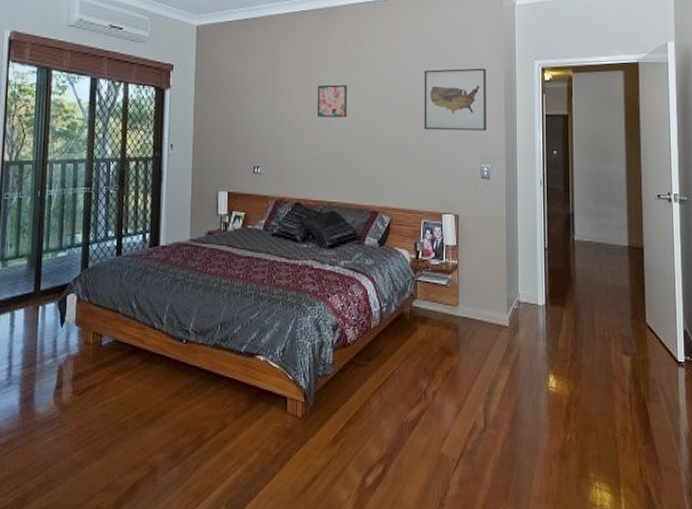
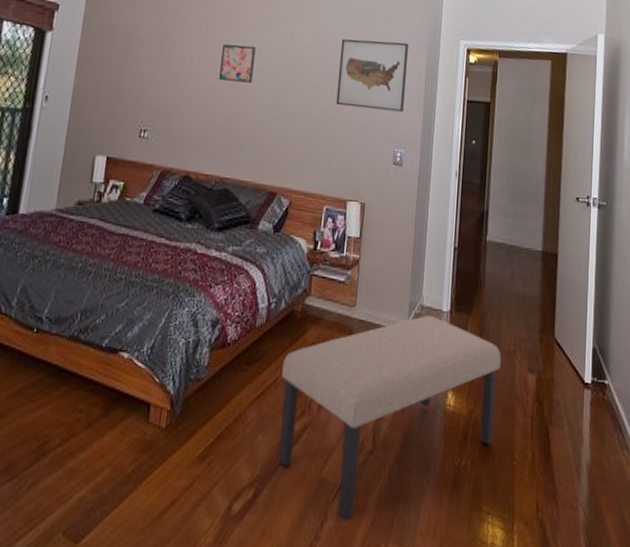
bench: none [398,310,597,489] -> present [278,316,502,521]

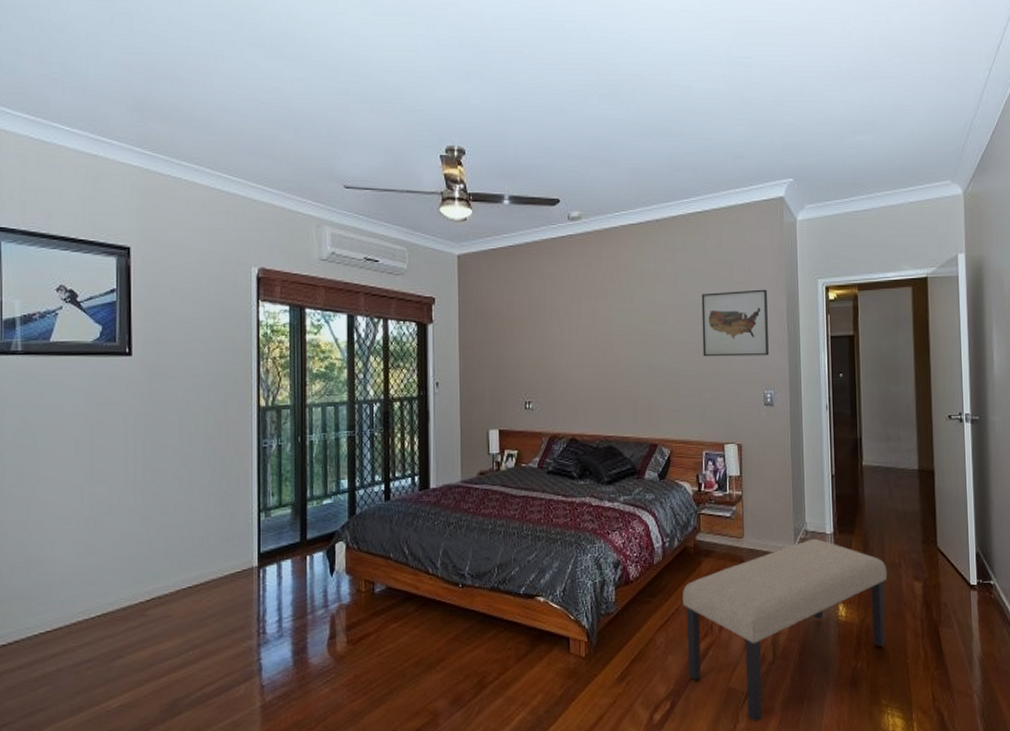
wall art: present [219,44,256,83] -> none [590,312,621,348]

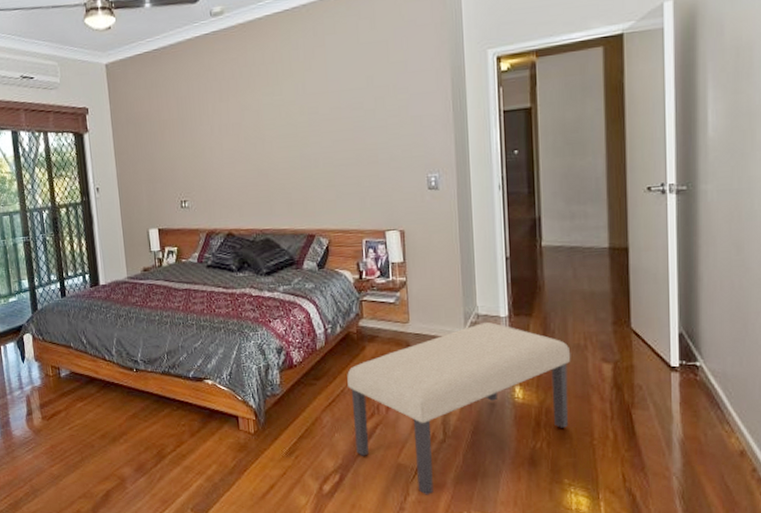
wall art: present [701,289,769,357] -> none [355,66,432,144]

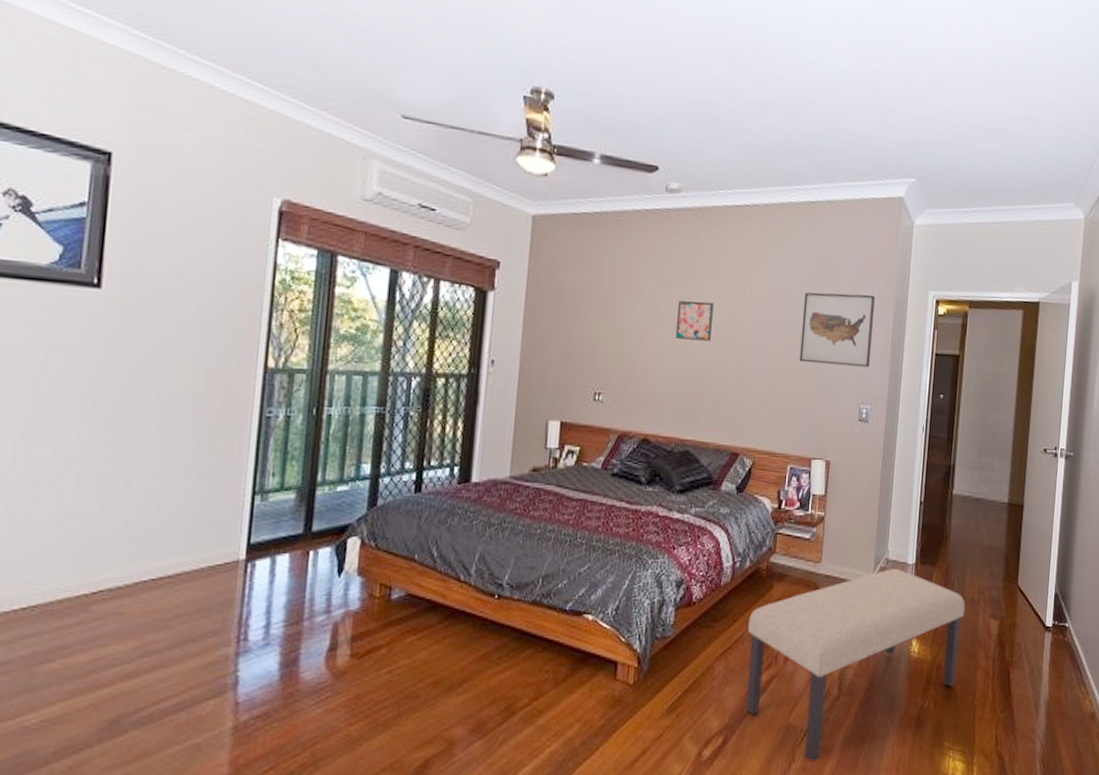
wall art: none [239,106,272,144] -> present [676,301,714,341]
wall art: none [355,66,432,144] -> present [799,292,875,368]

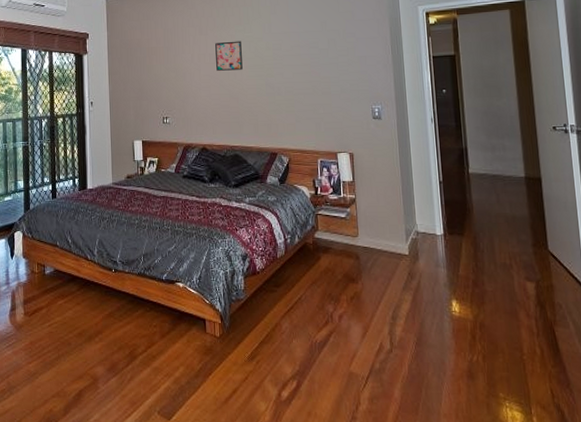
bench: present [746,569,966,761] -> none [304,240,500,405]
wall art: present [799,292,875,368] -> none [311,17,375,77]

